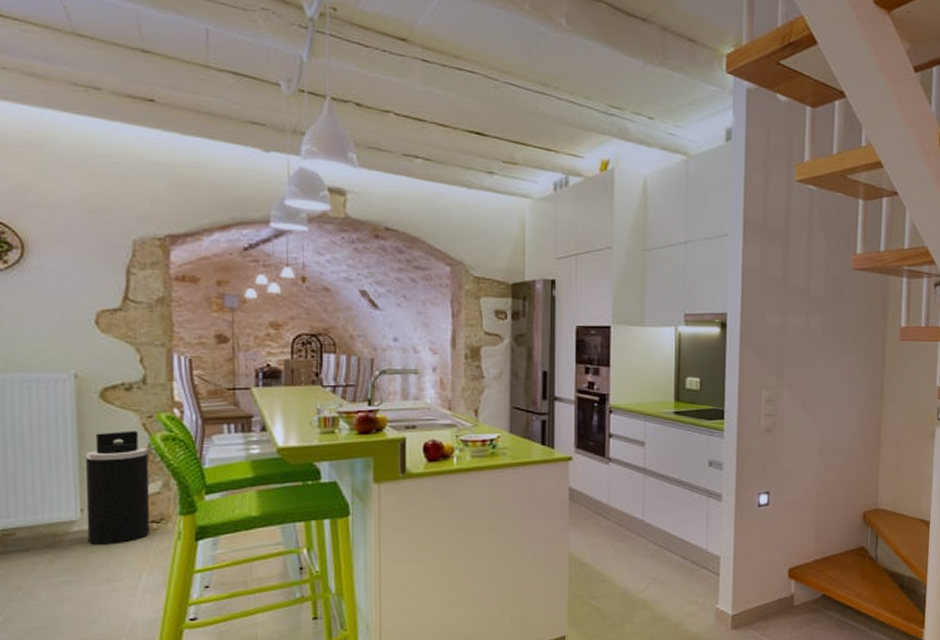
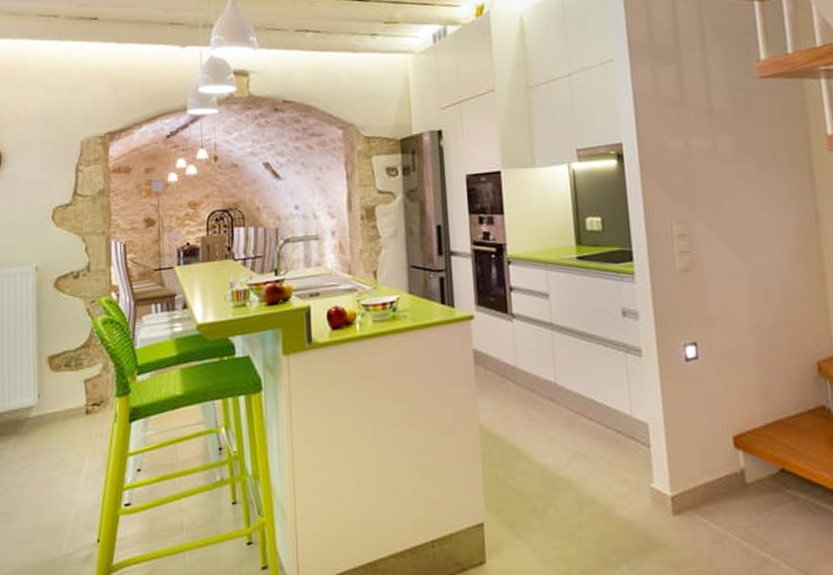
trash can: present [86,430,150,545] -> none [42,316,93,430]

